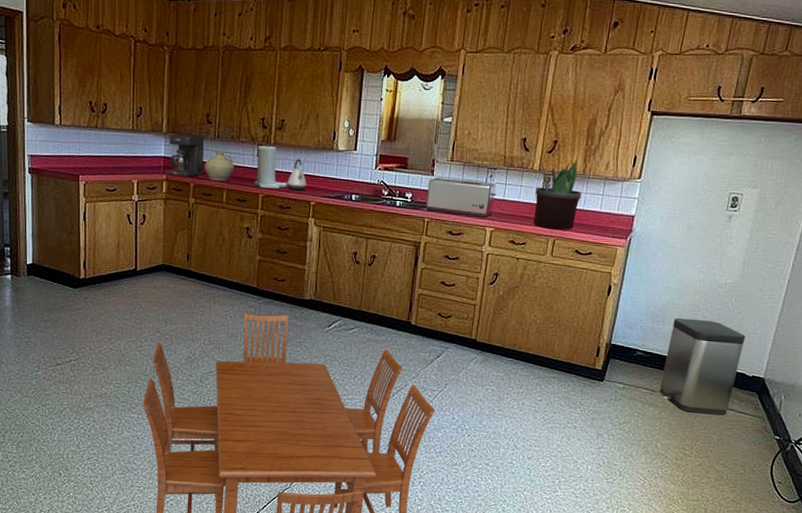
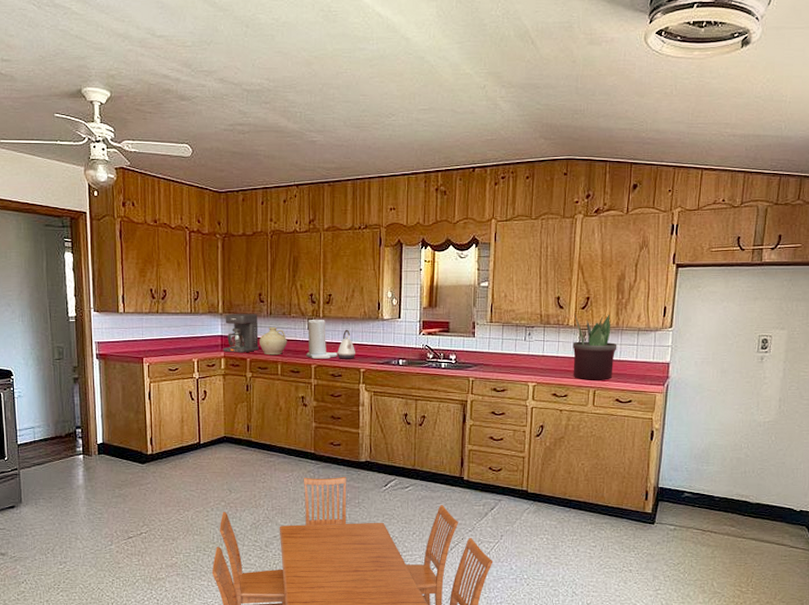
toaster: present [426,177,497,218] -> none [470,338,535,373]
pedal bin: present [655,318,746,416] -> none [706,458,789,551]

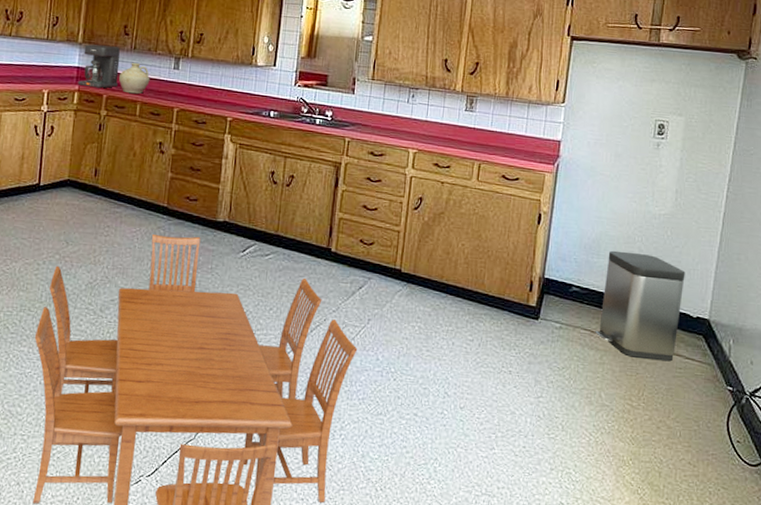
paper towel: present [306,320,337,359] -> none [169,59,204,103]
kettle: present [337,329,356,359] -> none [203,72,225,106]
planter: present [572,313,617,382] -> none [457,78,506,155]
pedal bin: none [706,458,789,551] -> present [595,250,685,362]

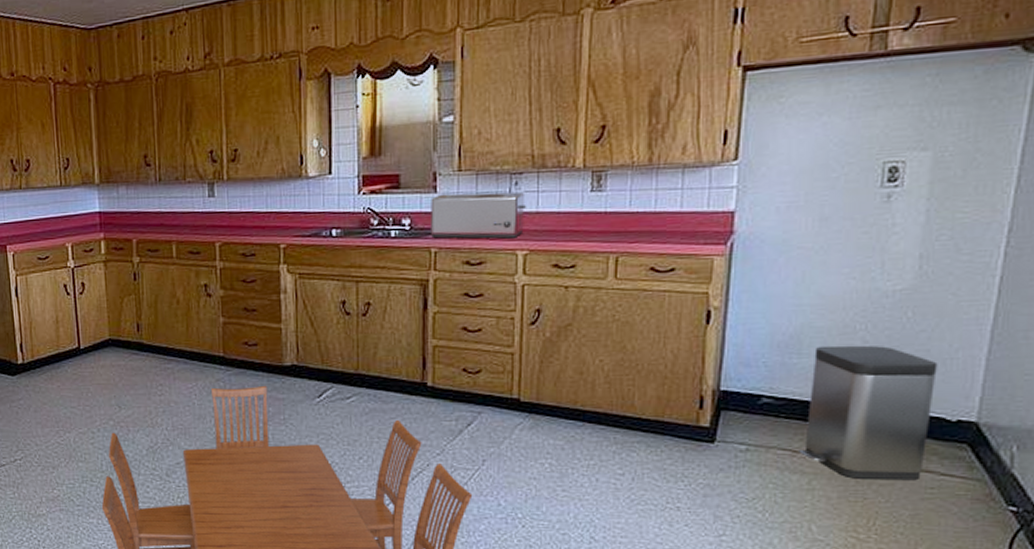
coffee maker: present [78,44,120,89] -> none [102,181,147,234]
ceramic jug: present [119,62,150,94] -> none [147,196,183,234]
toaster: none [347,96,419,139] -> present [431,192,526,239]

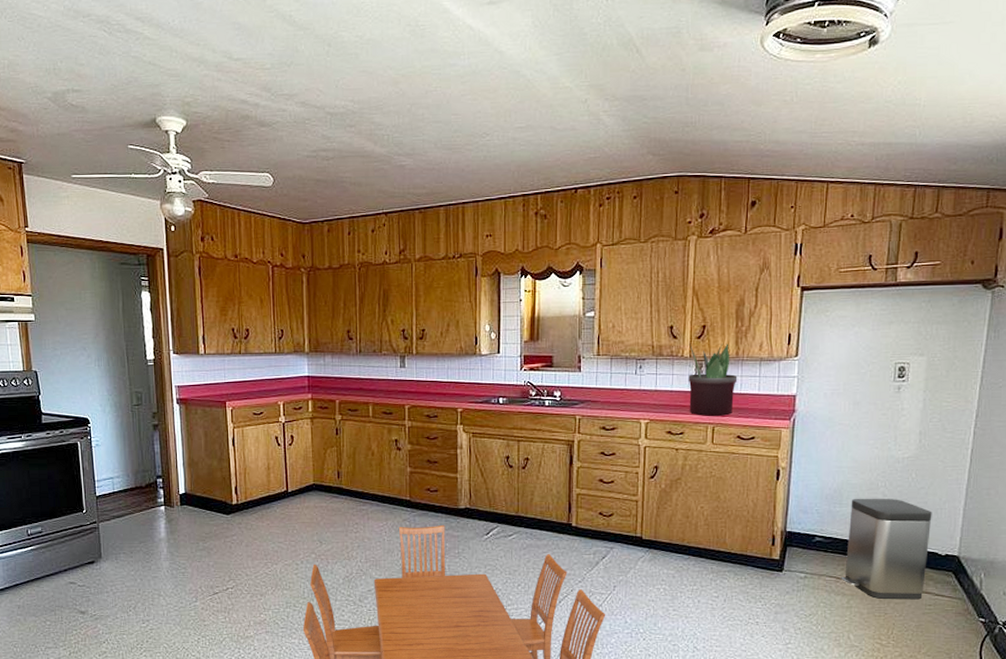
toaster: present [431,192,526,239] -> none [576,373,647,410]
planter: none [581,147,651,244] -> present [688,343,738,417]

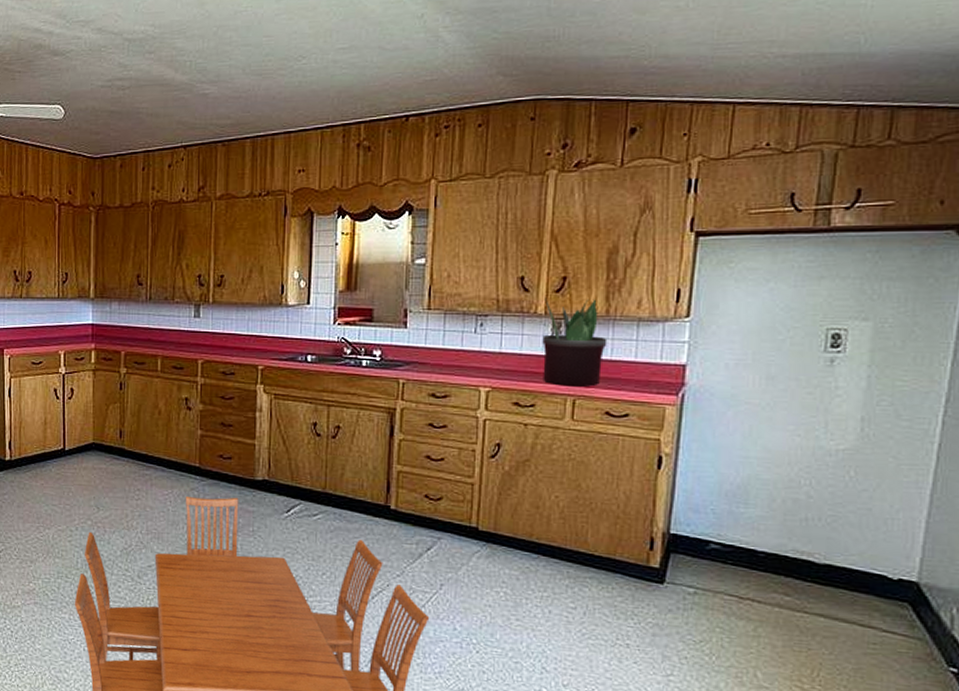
pedal bin: present [841,498,932,600] -> none [745,497,879,635]

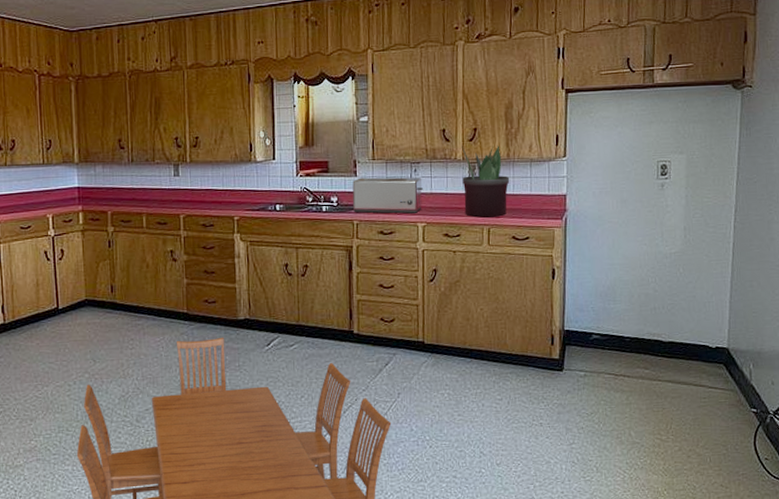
toaster: none [400,330,490,375] -> present [352,177,423,214]

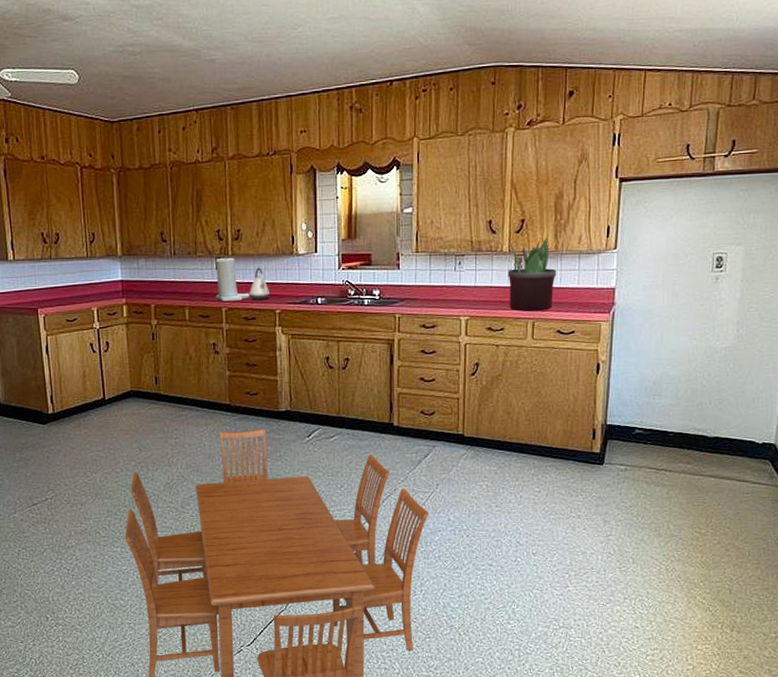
paper towel: none [173,165,208,208] -> present [215,258,250,302]
kettle: none [208,174,229,207] -> present [250,267,270,300]
toaster: present [352,177,423,214] -> none [395,270,467,307]

